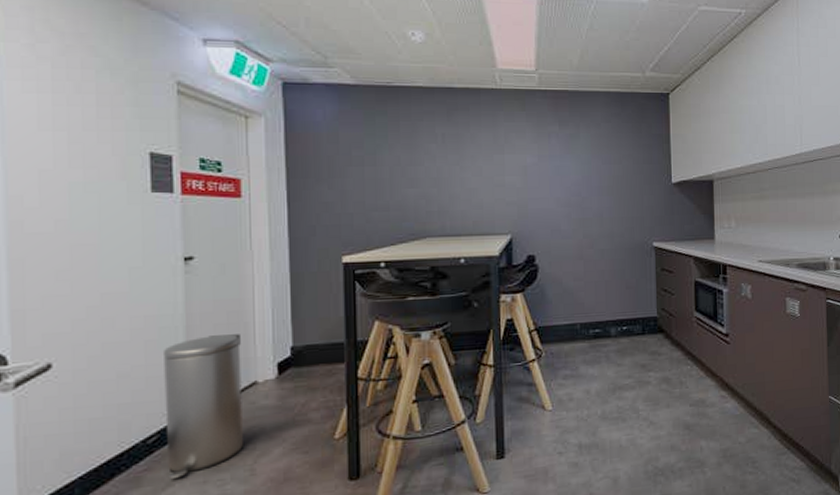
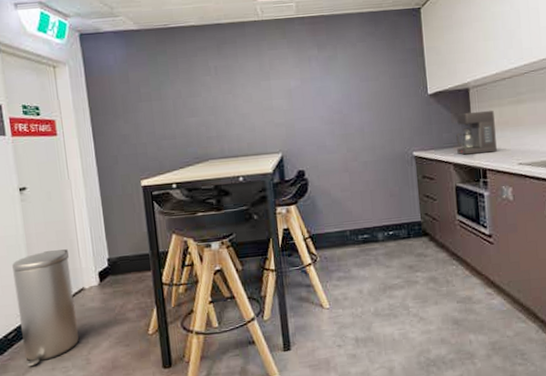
coffee maker: none [698,204,738,249] -> present [456,110,497,155]

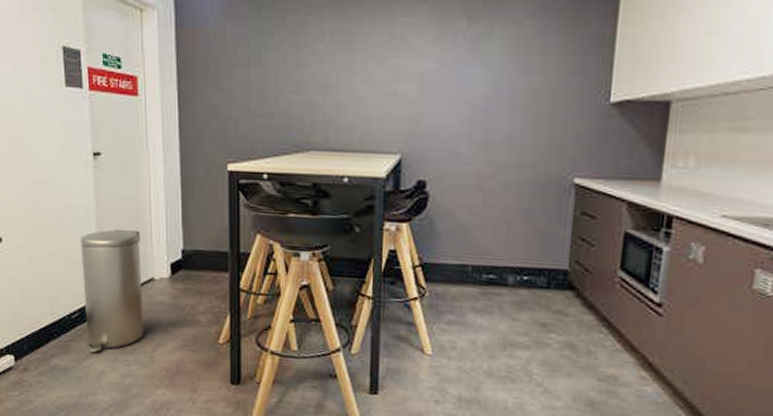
coffee maker: present [456,110,497,155] -> none [636,134,701,195]

